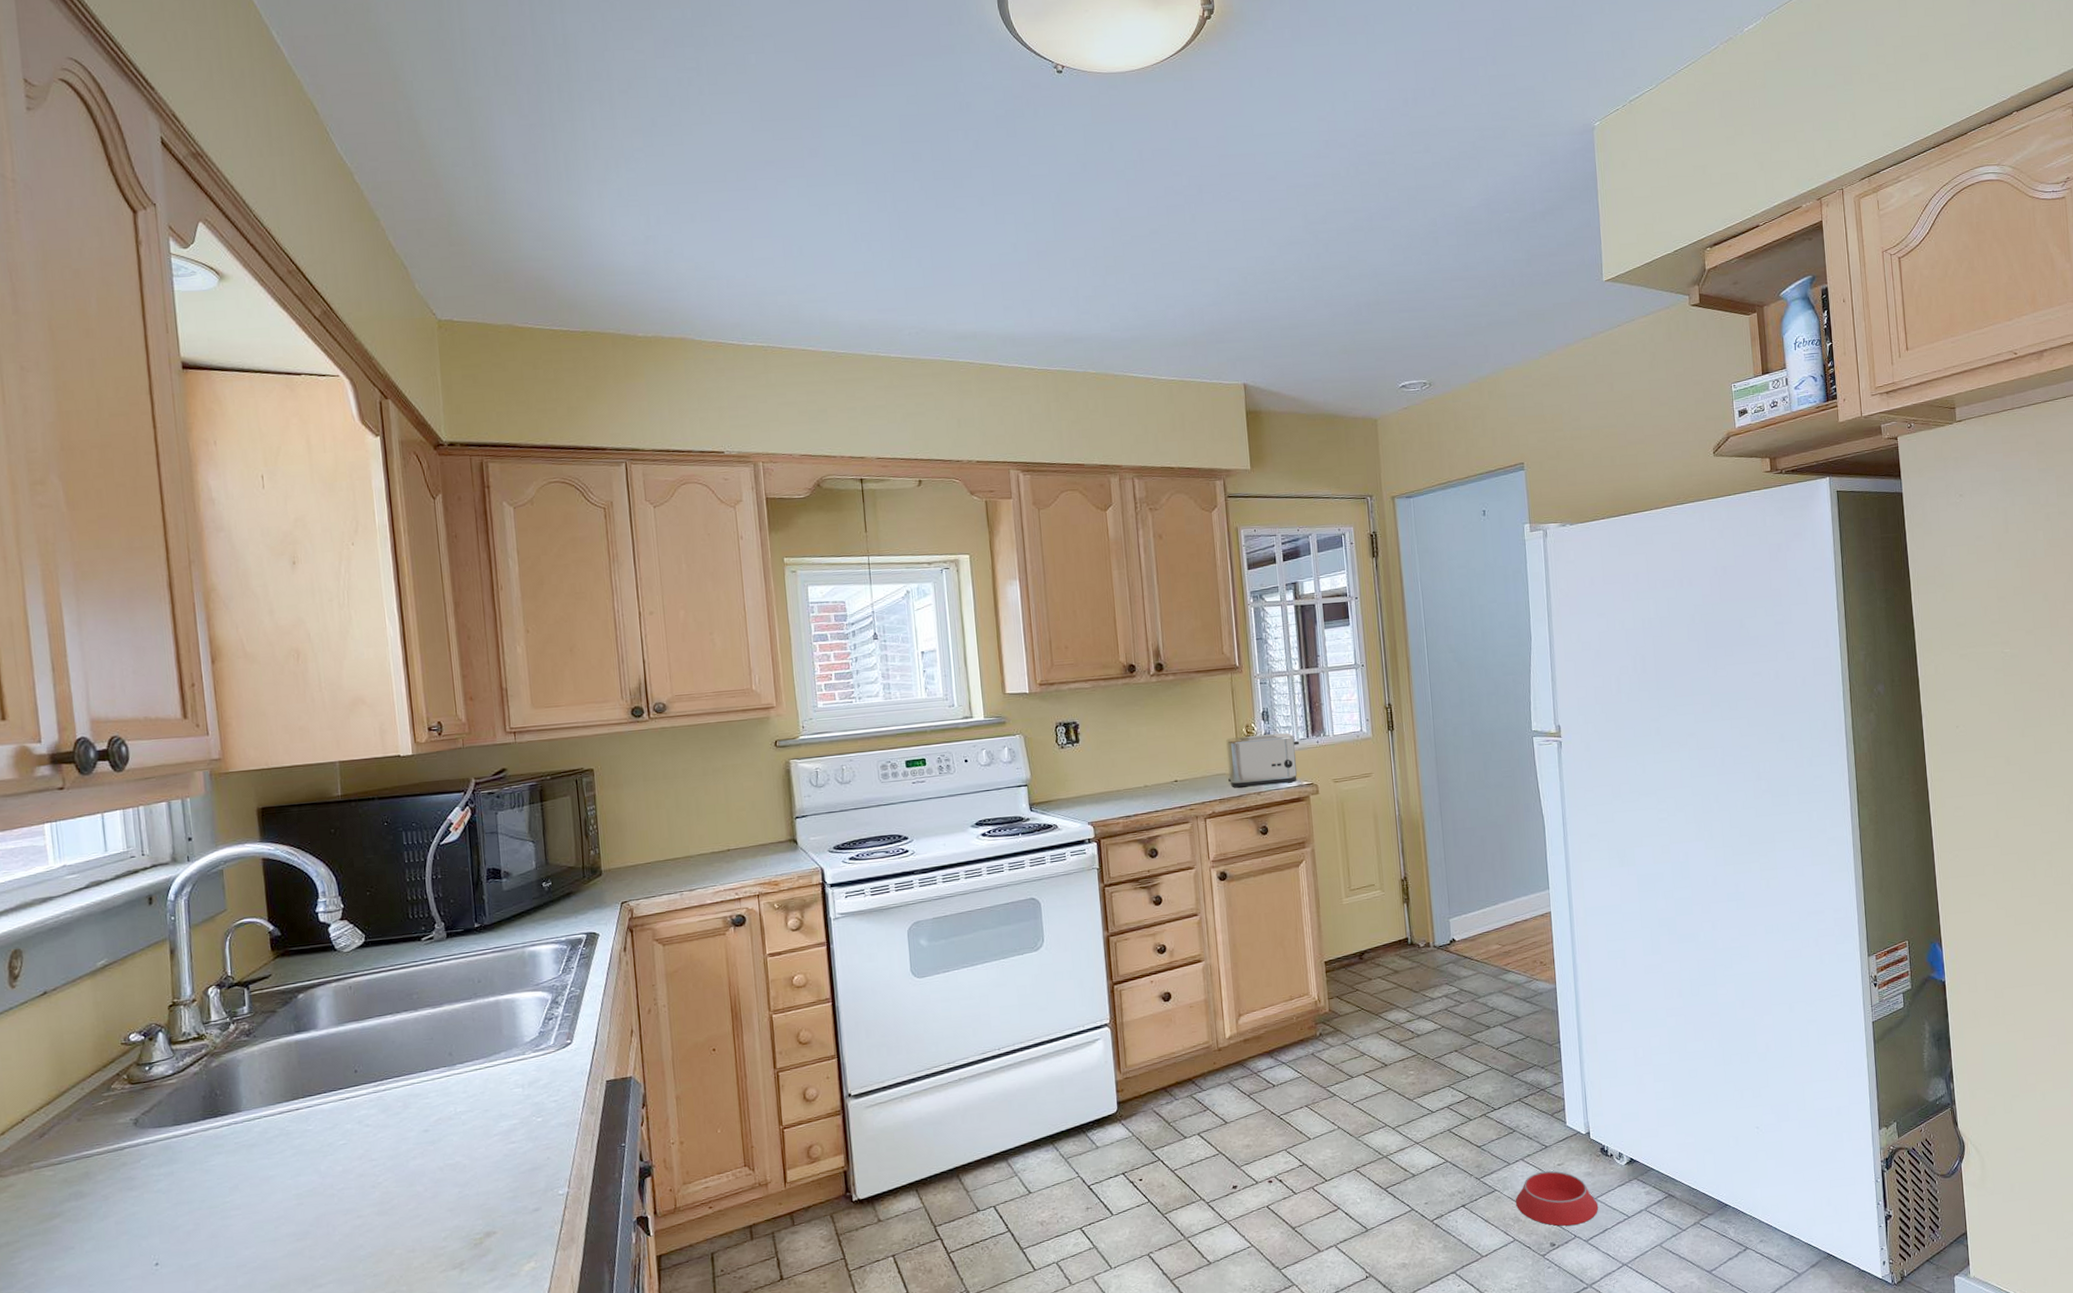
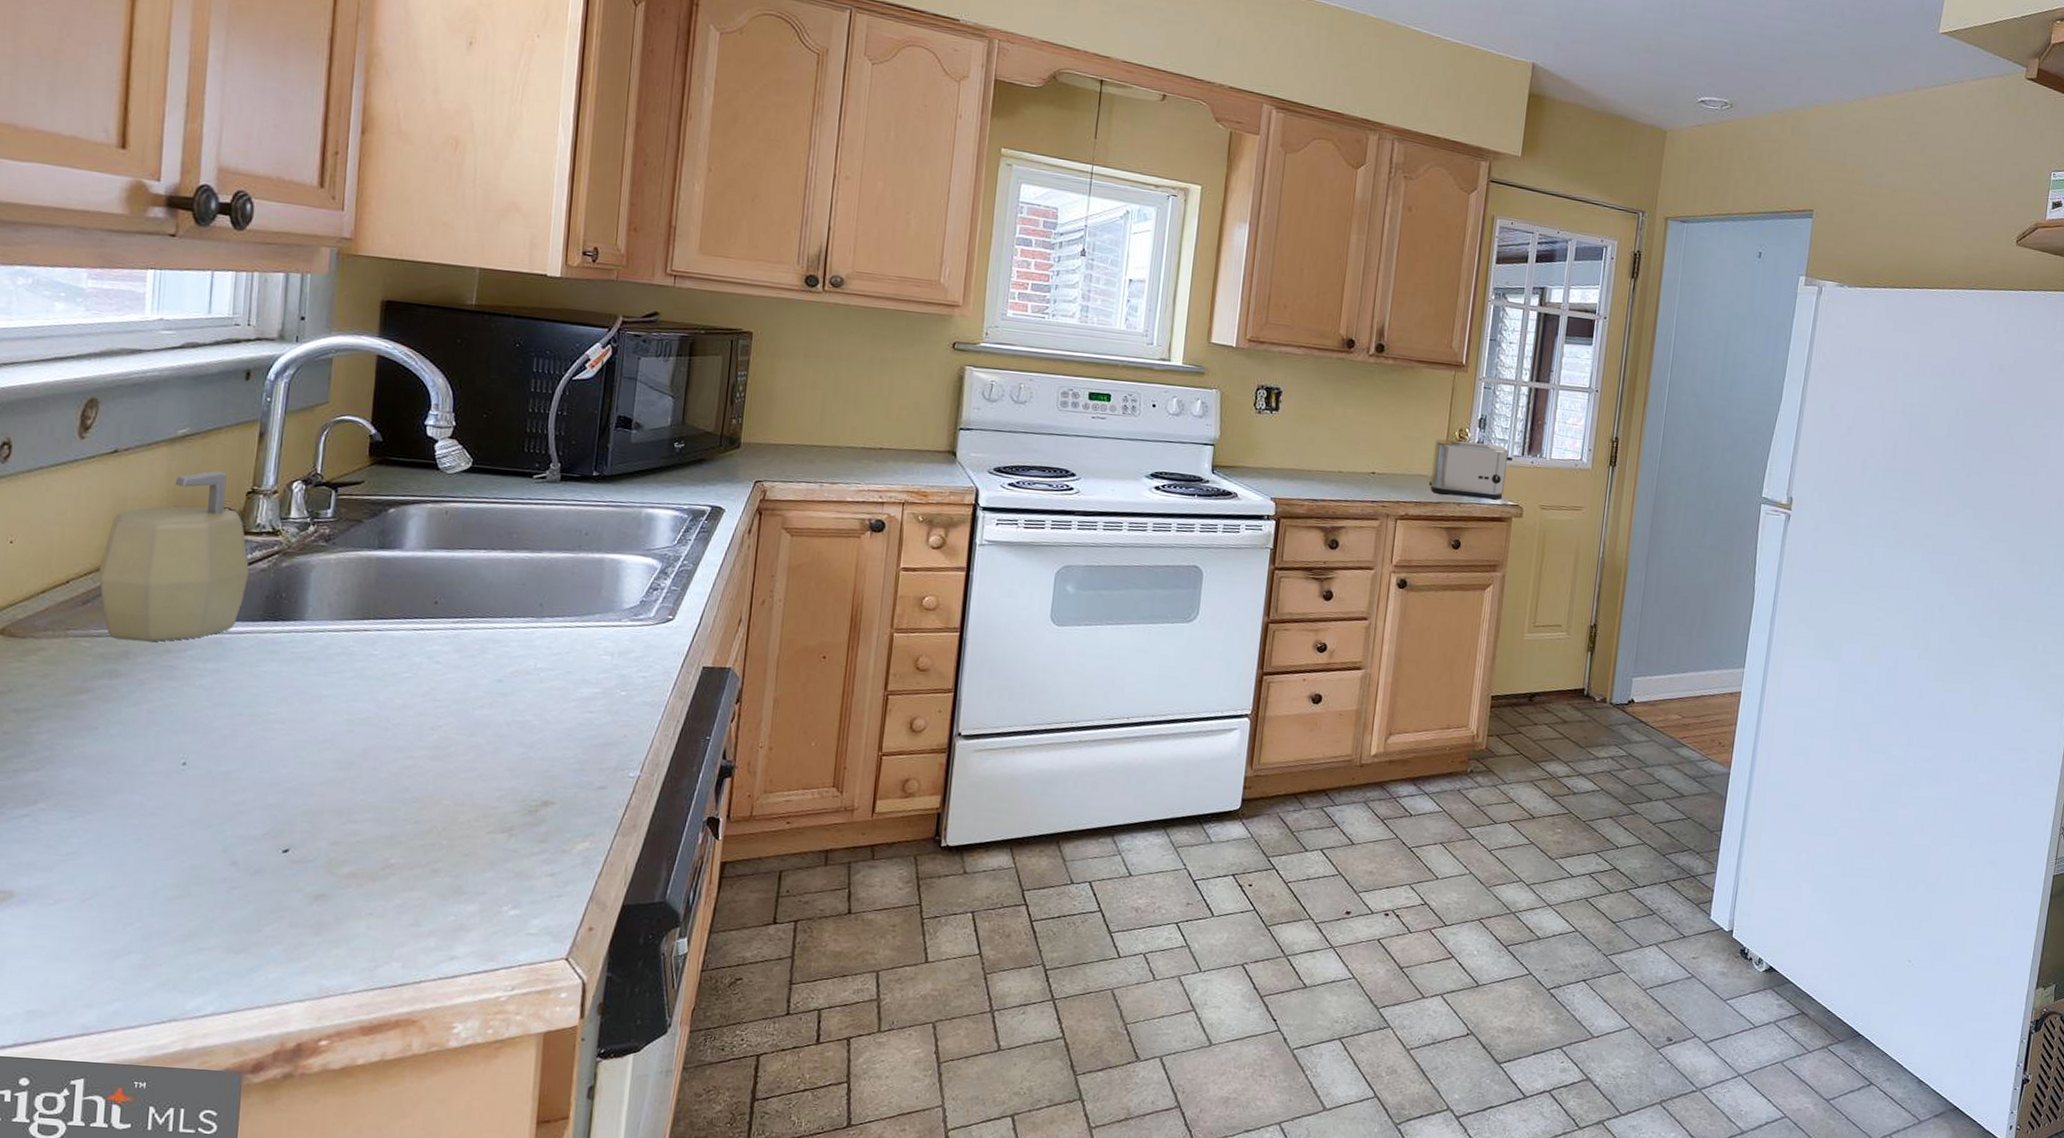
soap dispenser: none [48,992,185,1163] -> present [98,471,250,642]
pet bowl: present [1516,1170,1599,1226] -> none [1640,961,1726,1024]

